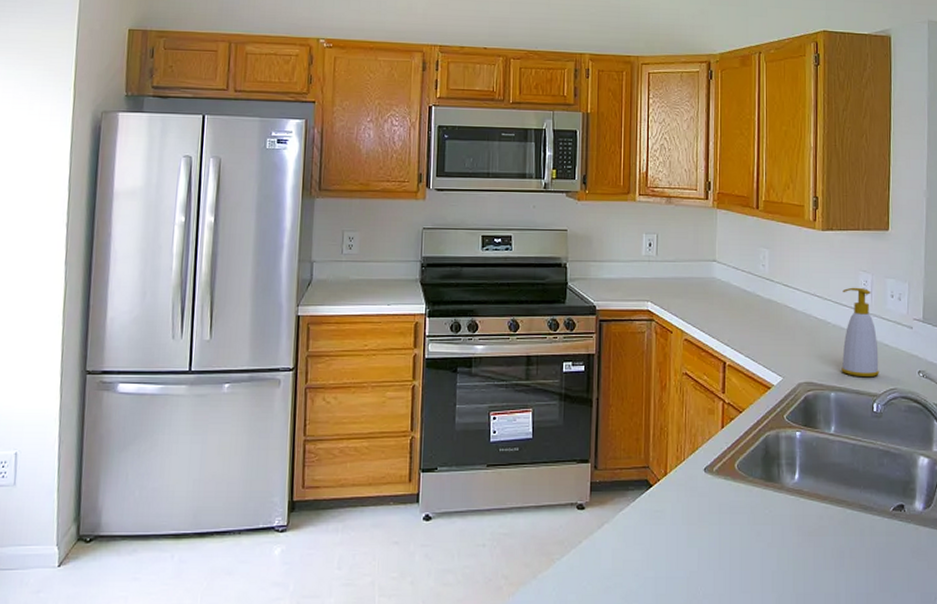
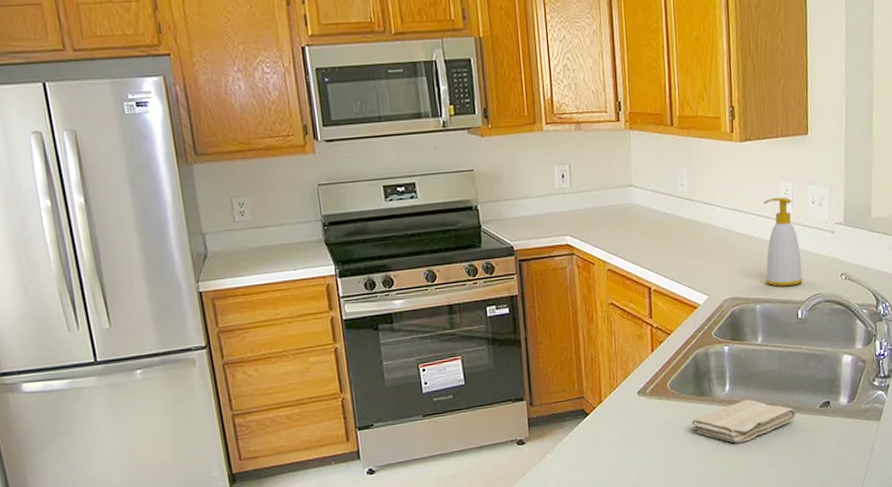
washcloth: none [757,491,868,538] -> present [691,399,797,443]

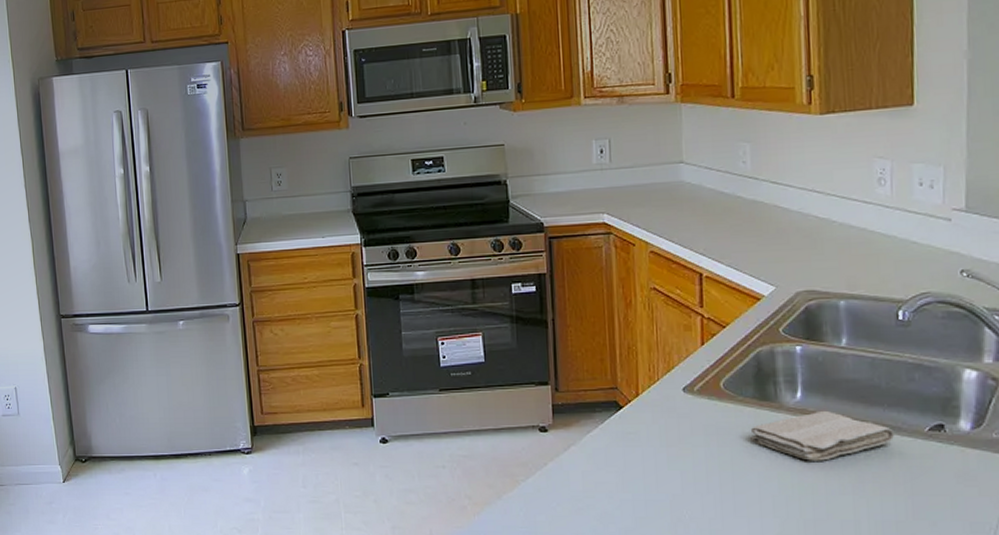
soap bottle: present [763,197,803,287] -> none [851,177,905,282]

